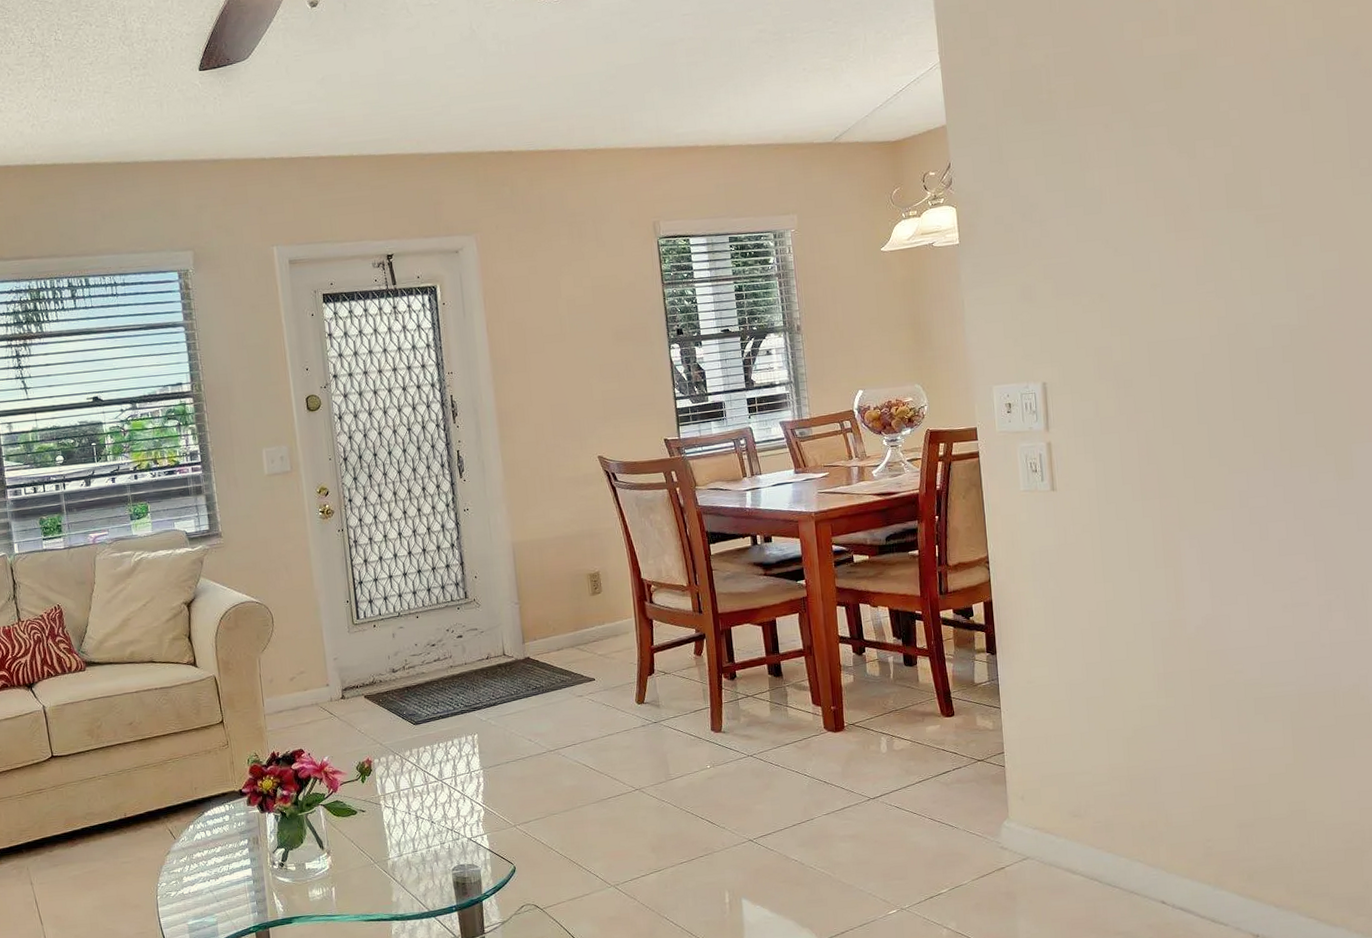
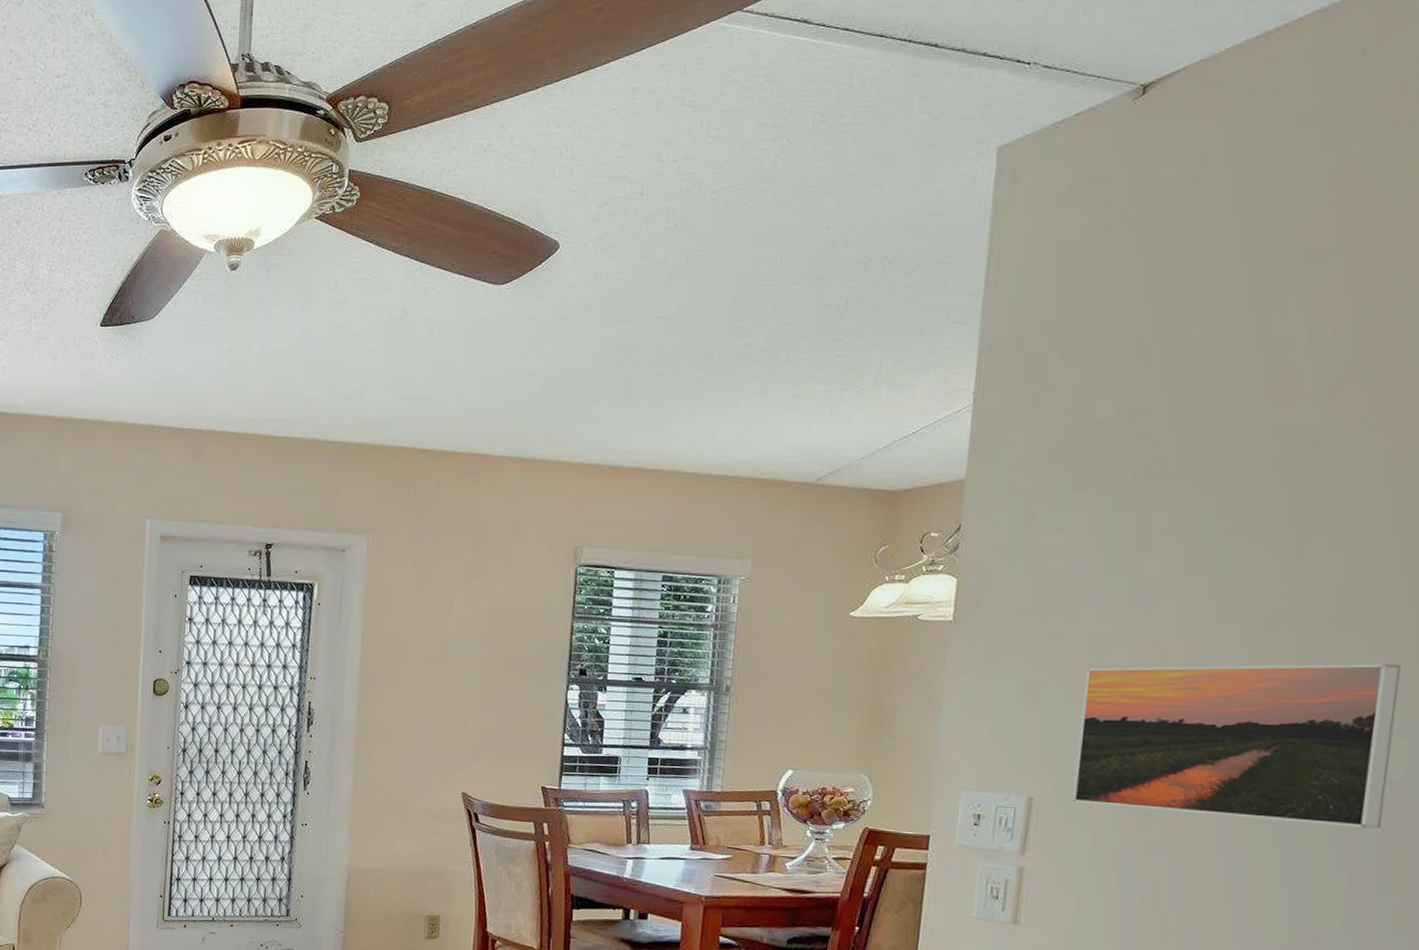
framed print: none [1063,233,1290,382] -> present [1072,663,1401,829]

